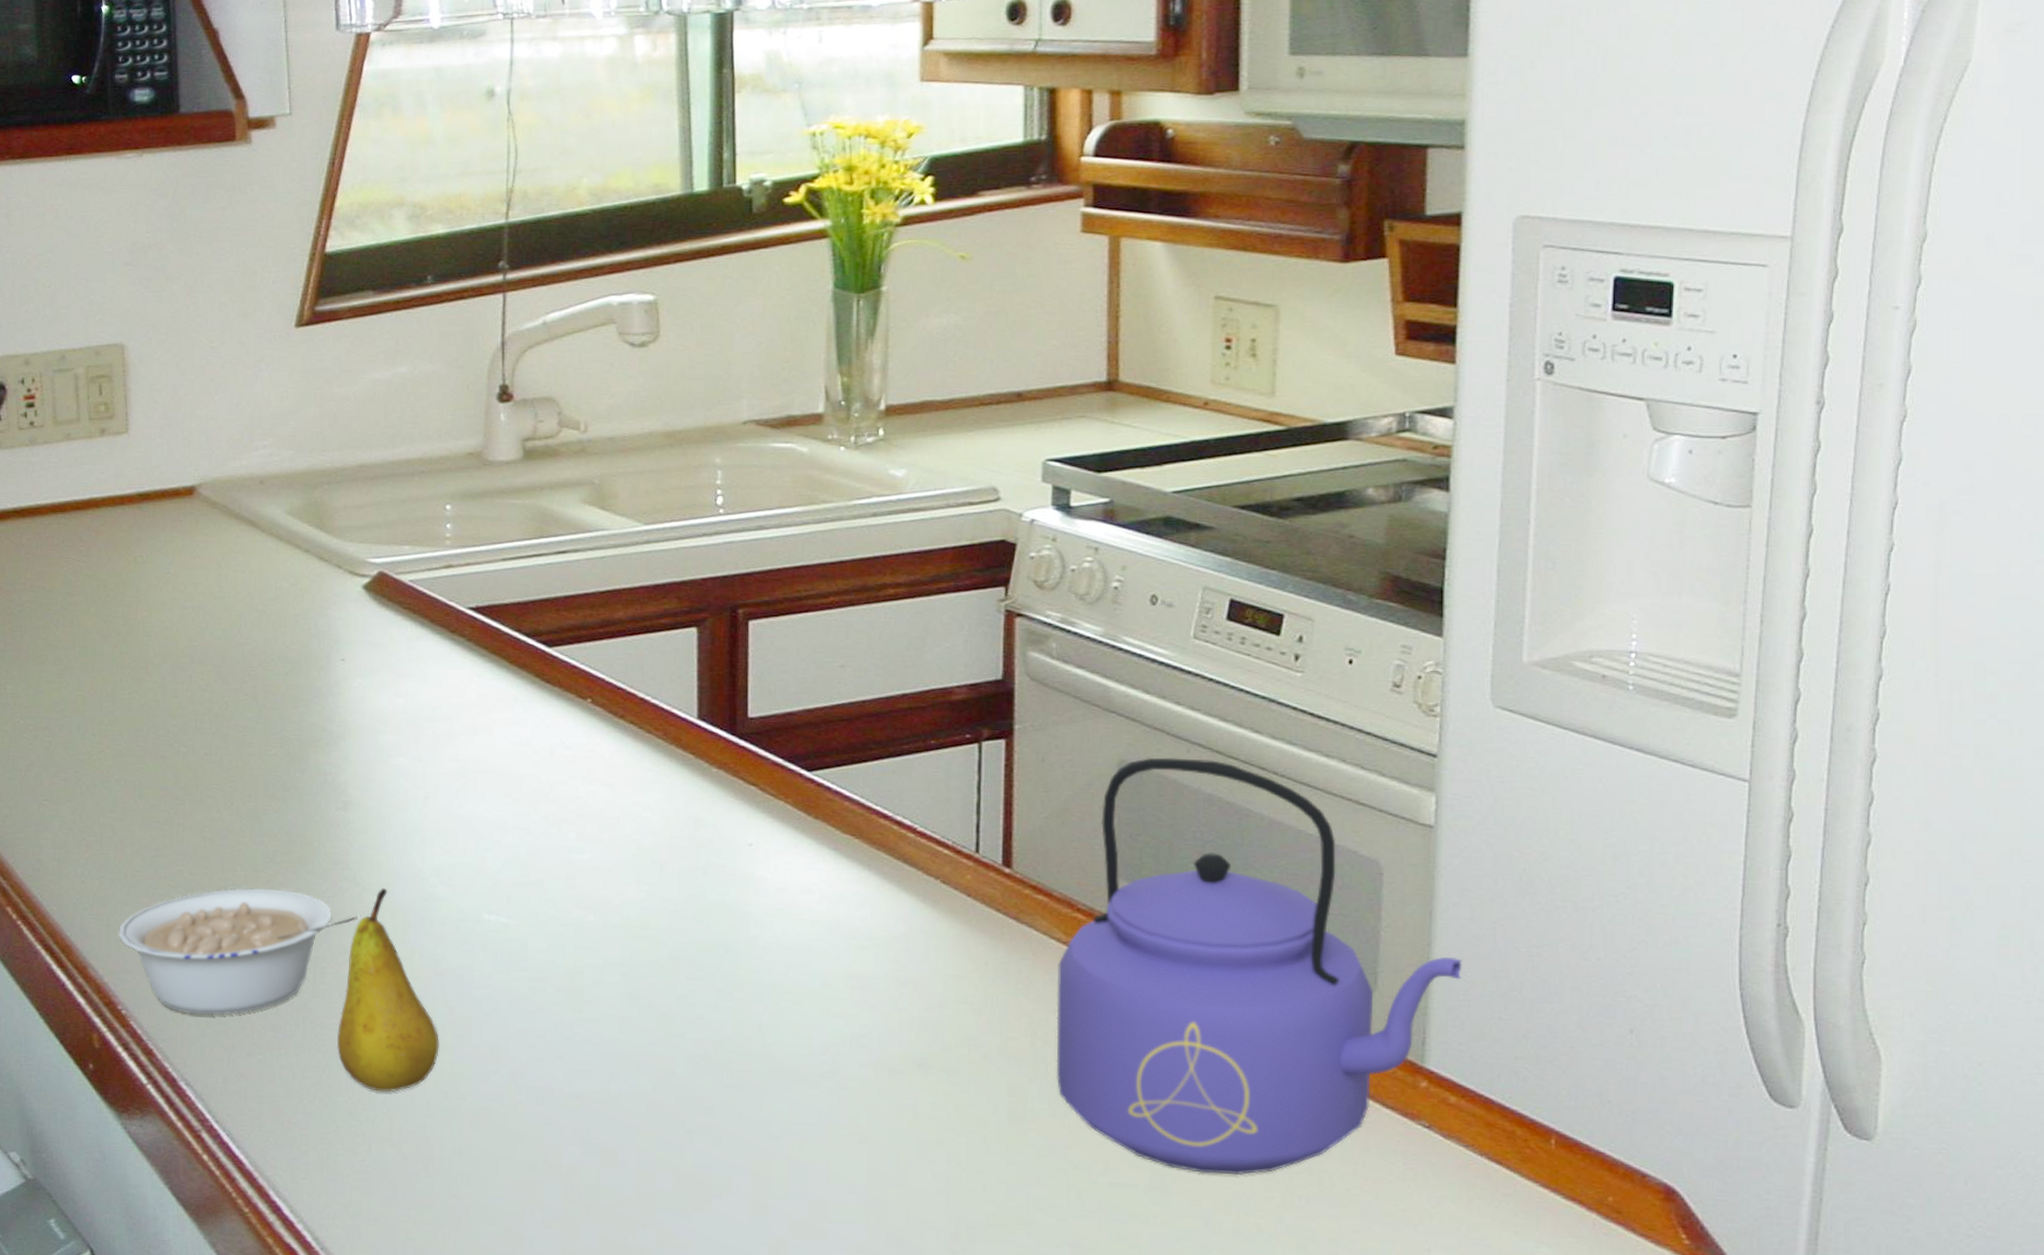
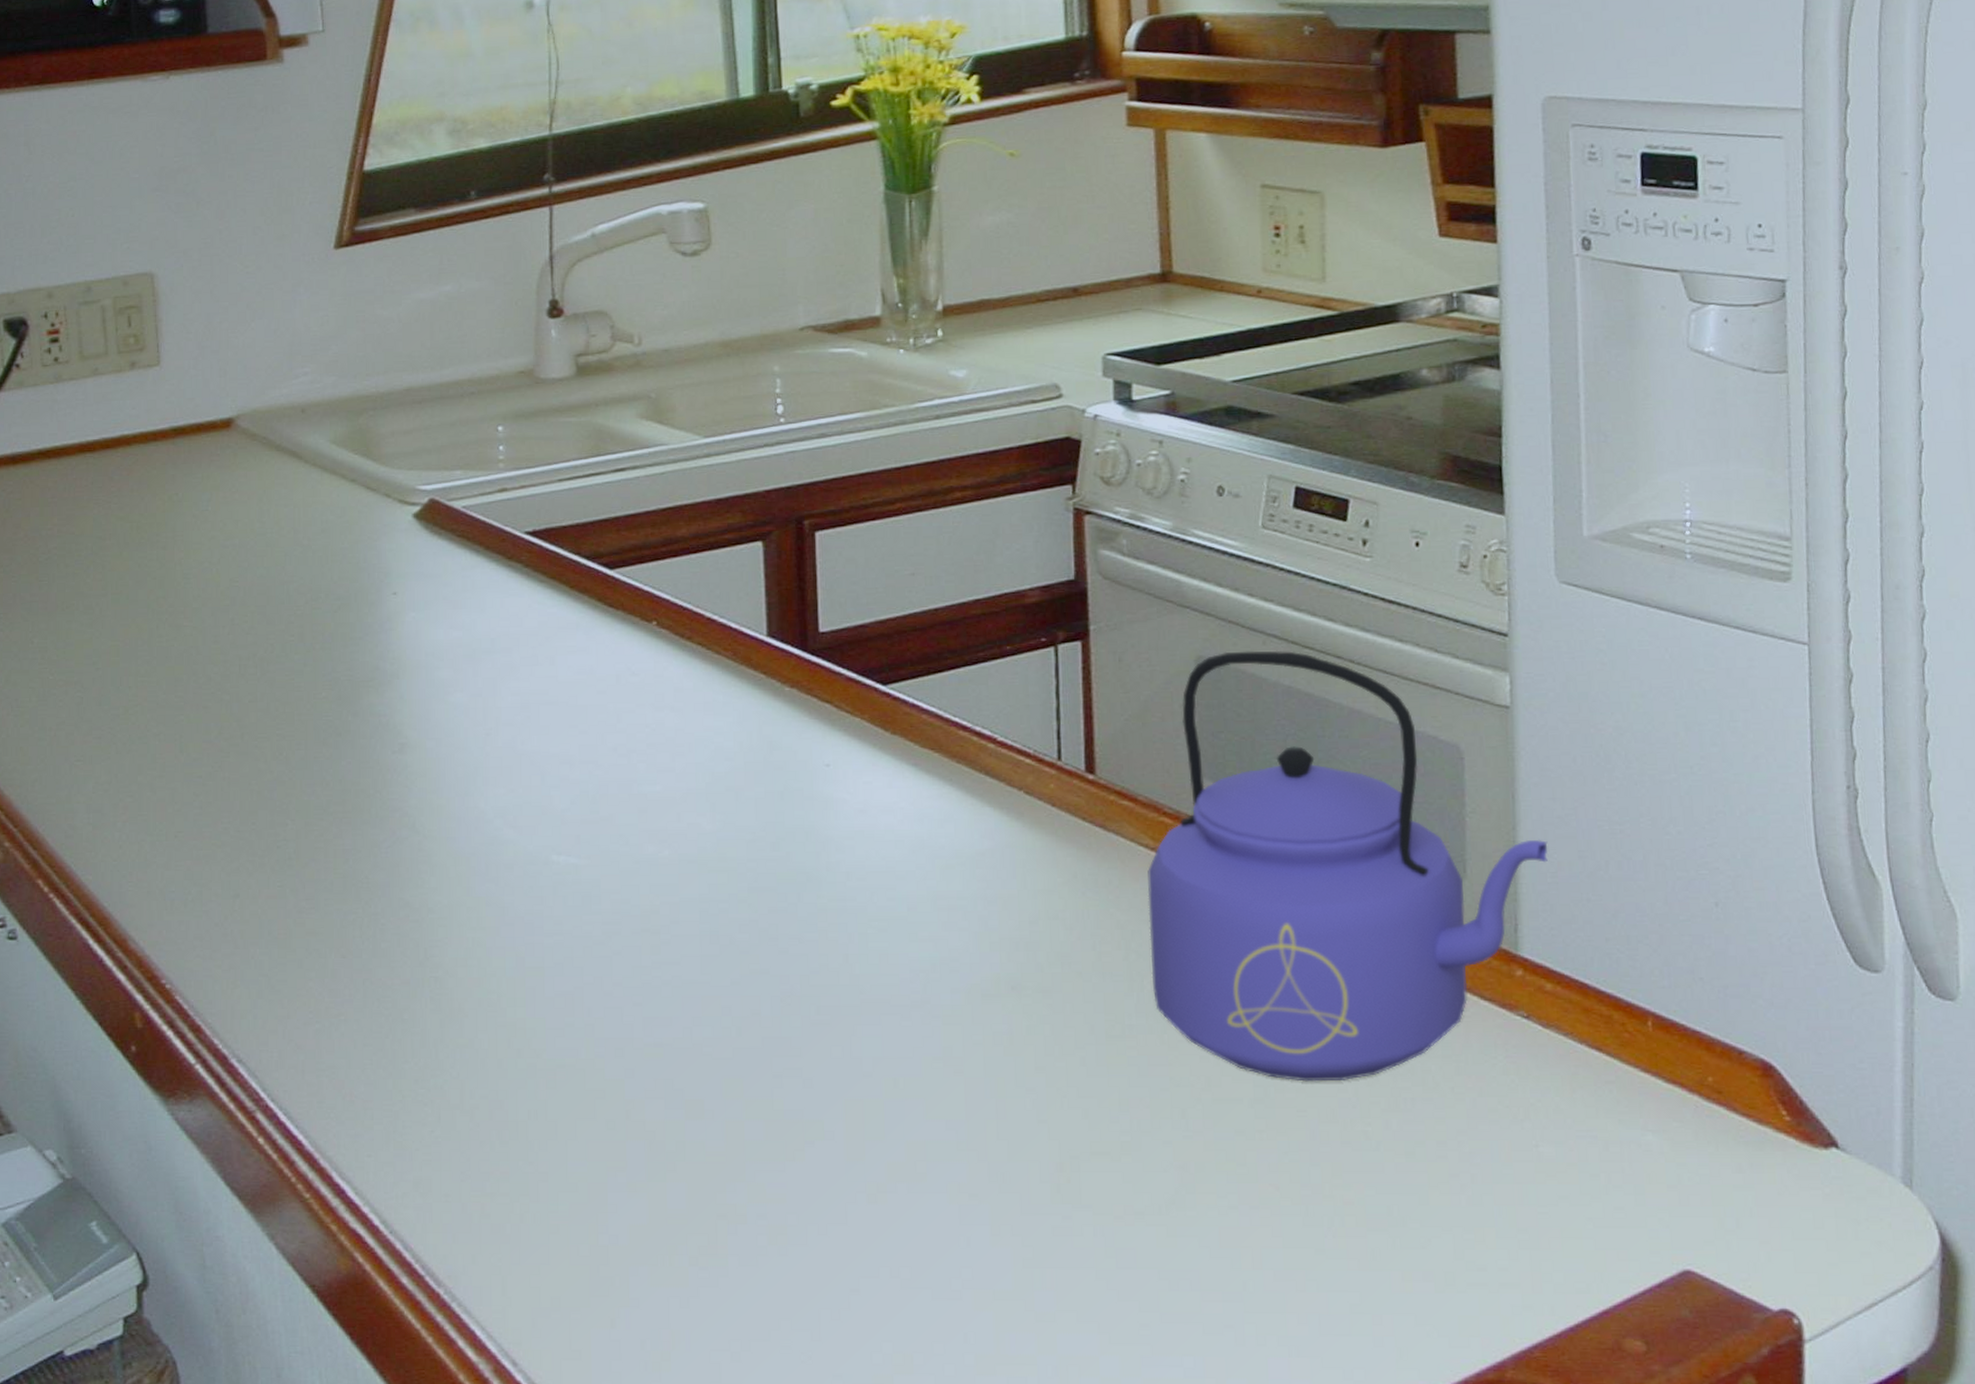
legume: present [118,888,361,1016] -> none [160,841,422,984]
fruit: present [336,888,439,1092] -> none [400,834,510,1055]

